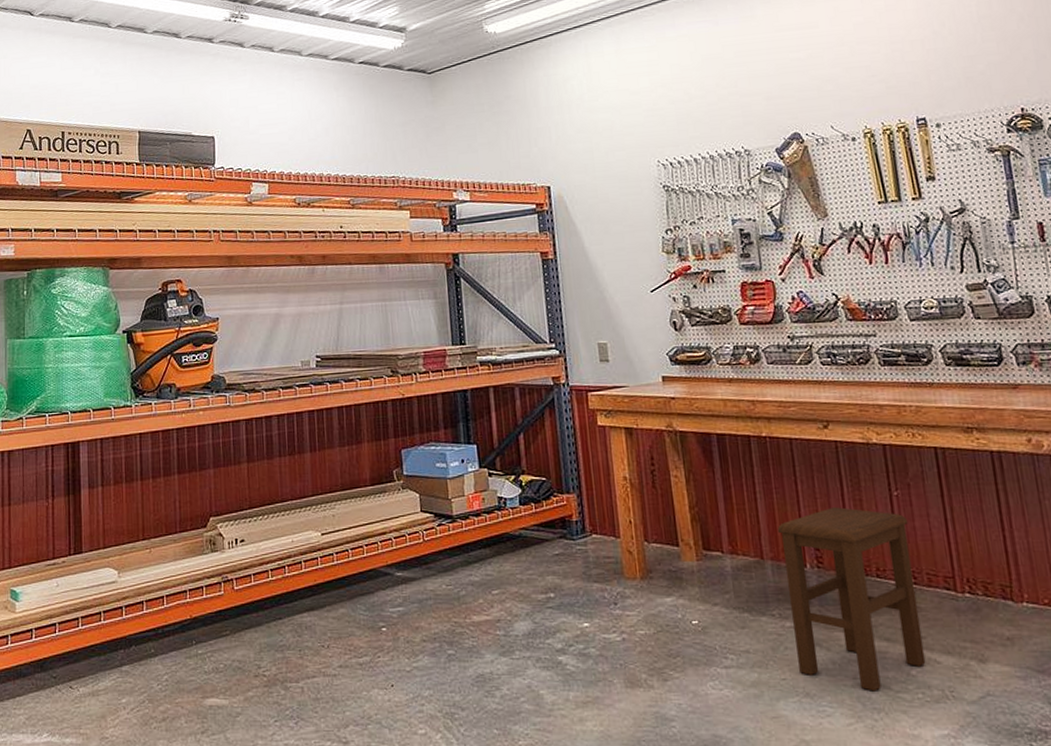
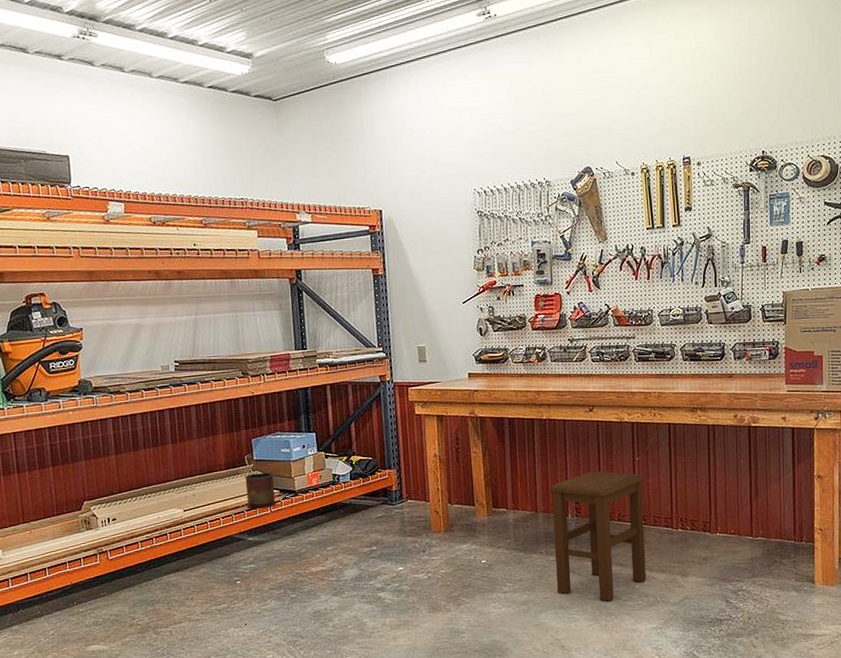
paint can: none [393,491,430,536] -> present [245,472,276,509]

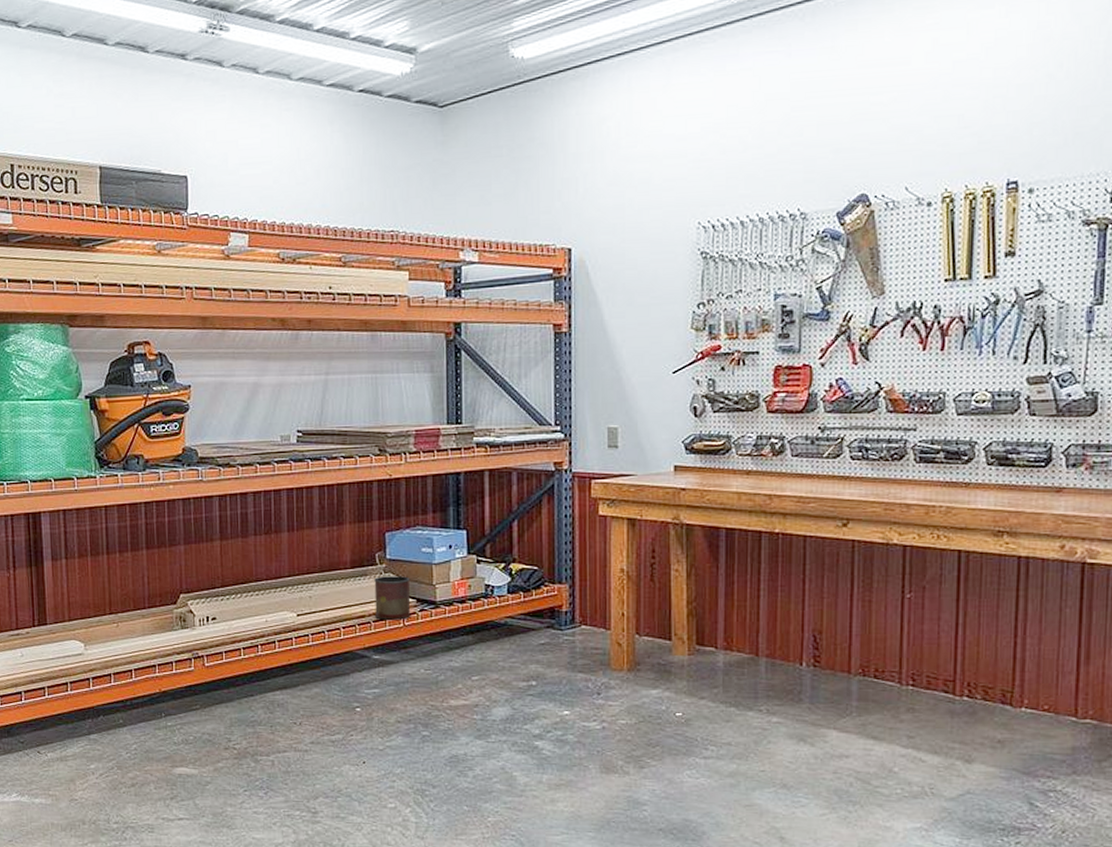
stool: present [549,471,646,602] -> none [777,608,917,786]

